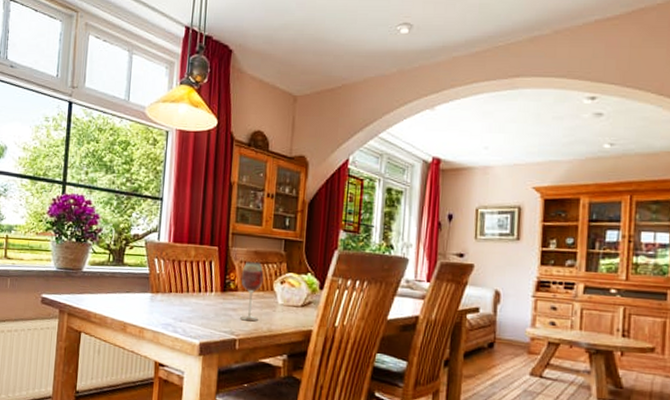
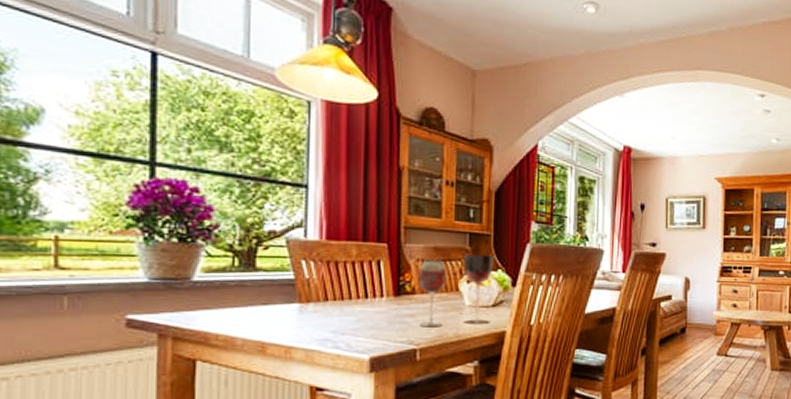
wineglass: none [276,258,305,322] -> present [462,254,494,324]

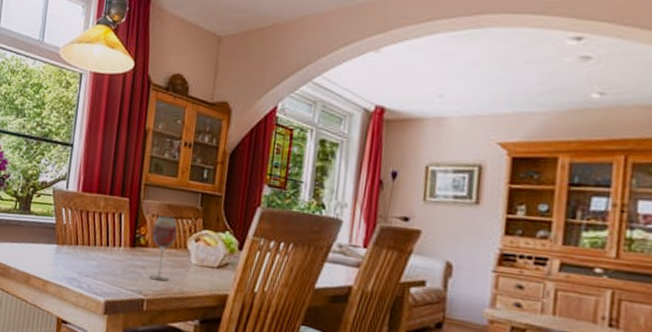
wineglass: present [462,254,494,324] -> none [188,213,223,285]

